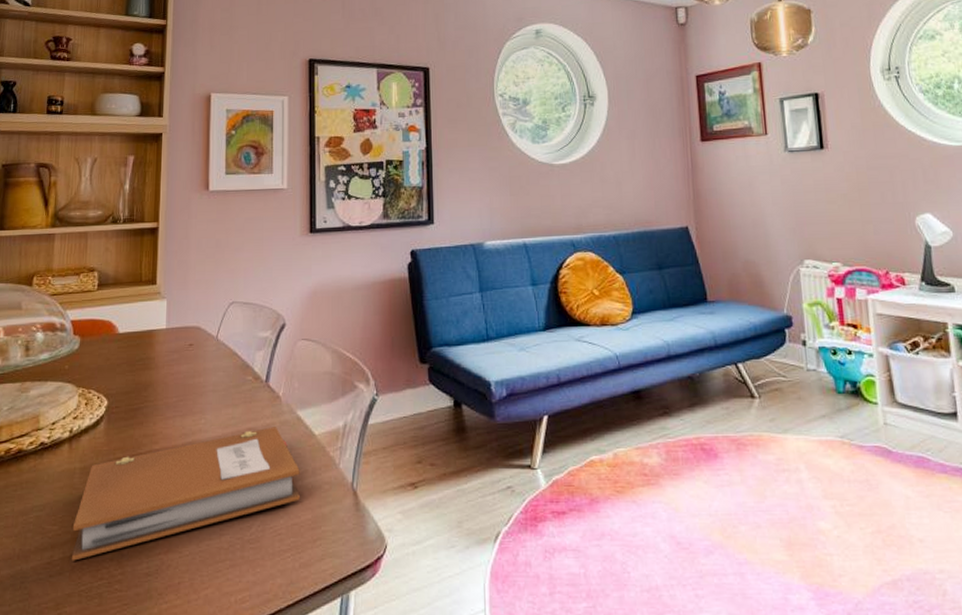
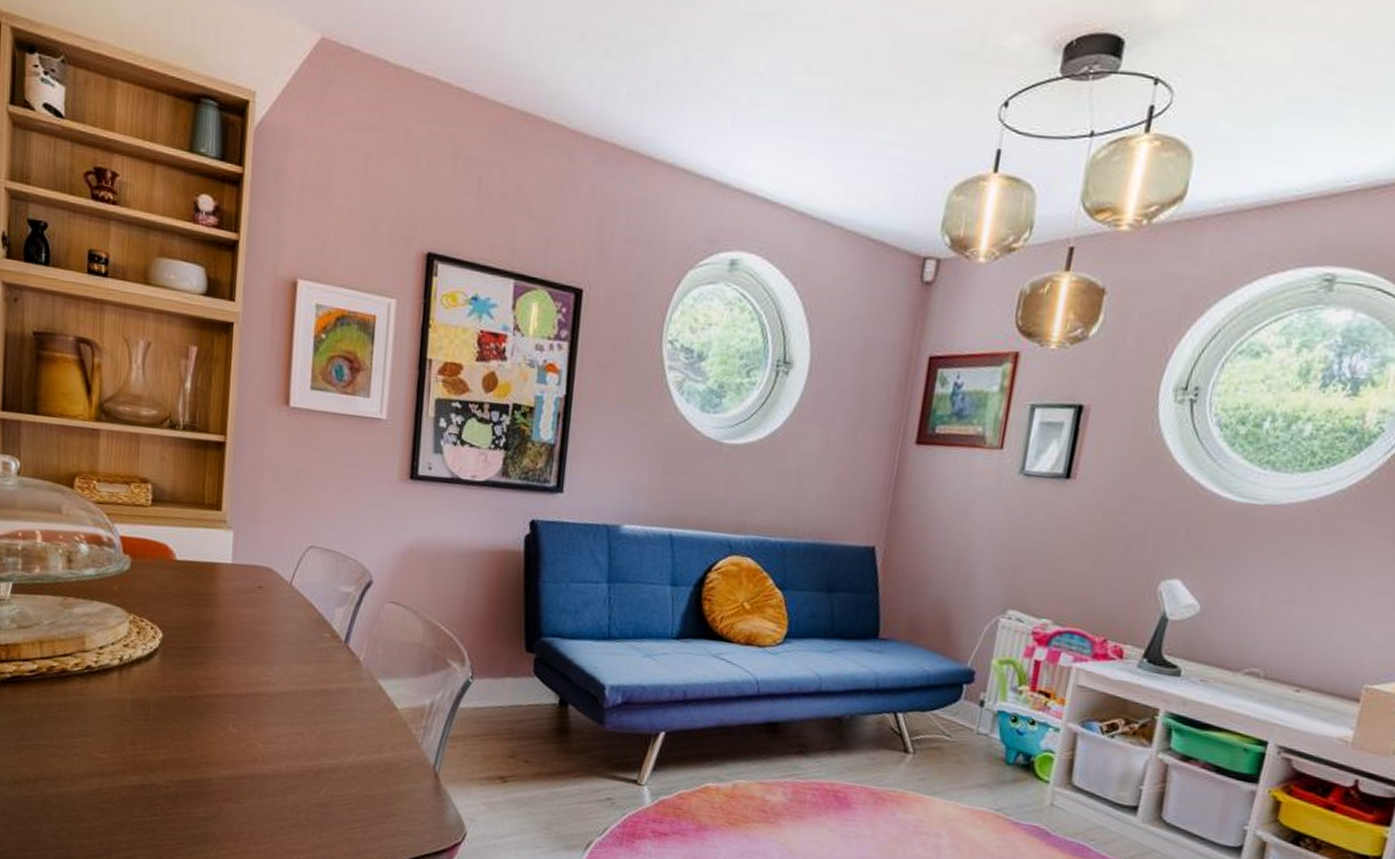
notebook: present [72,427,300,561] -> none [123,691,377,793]

